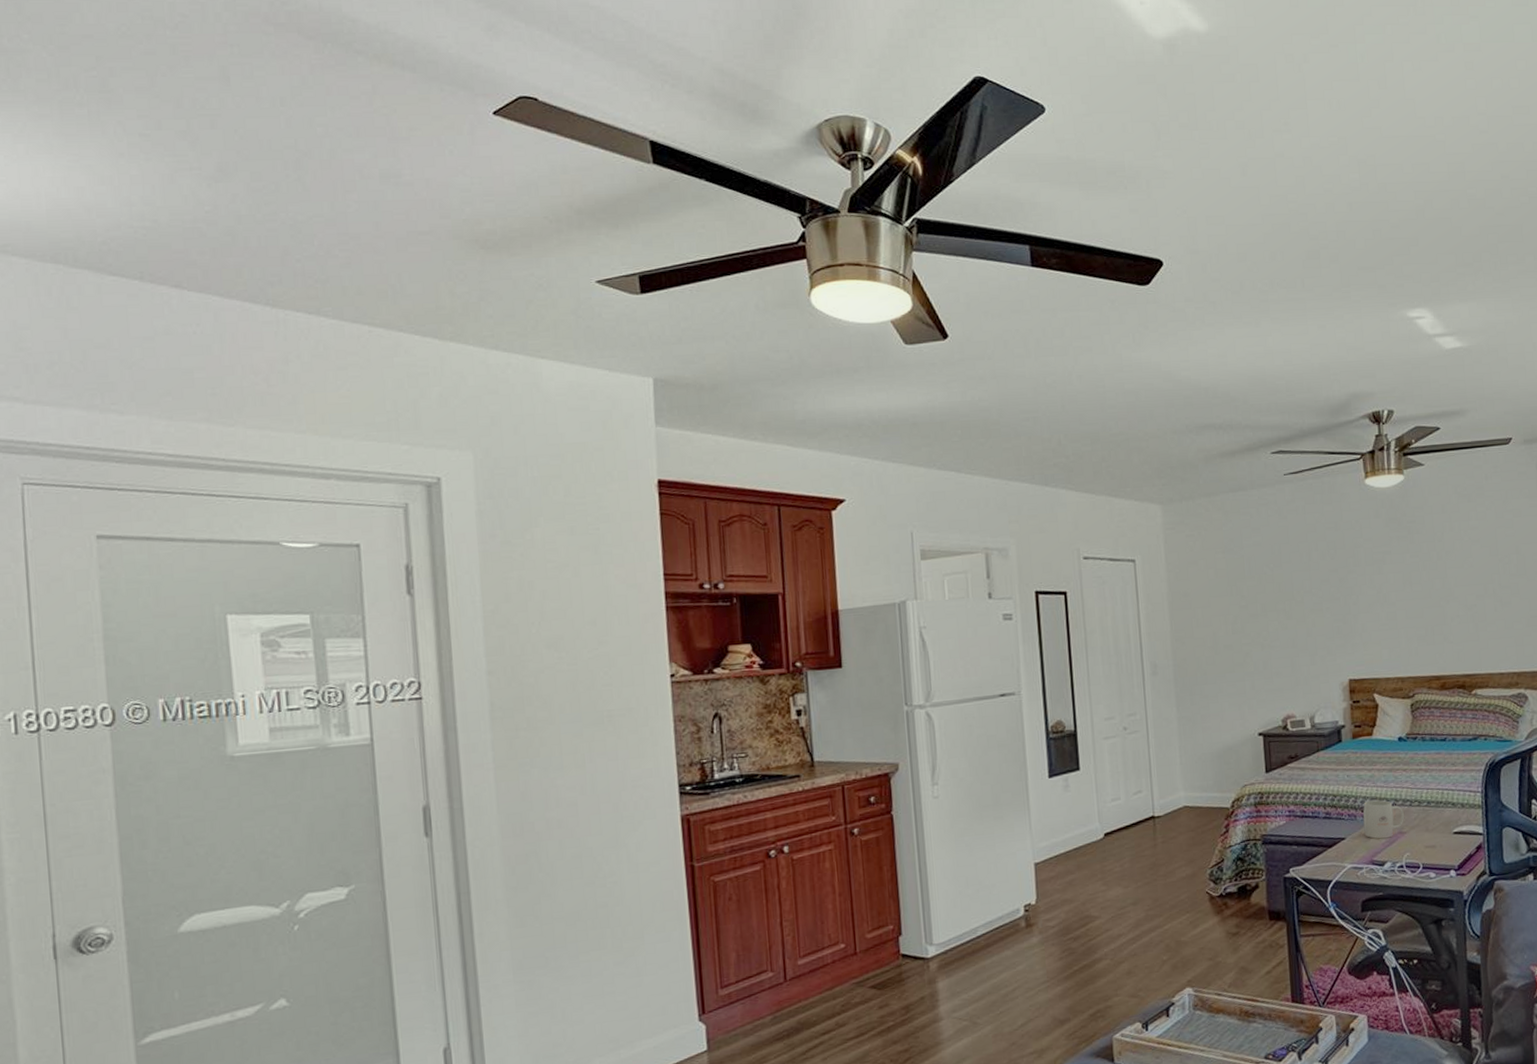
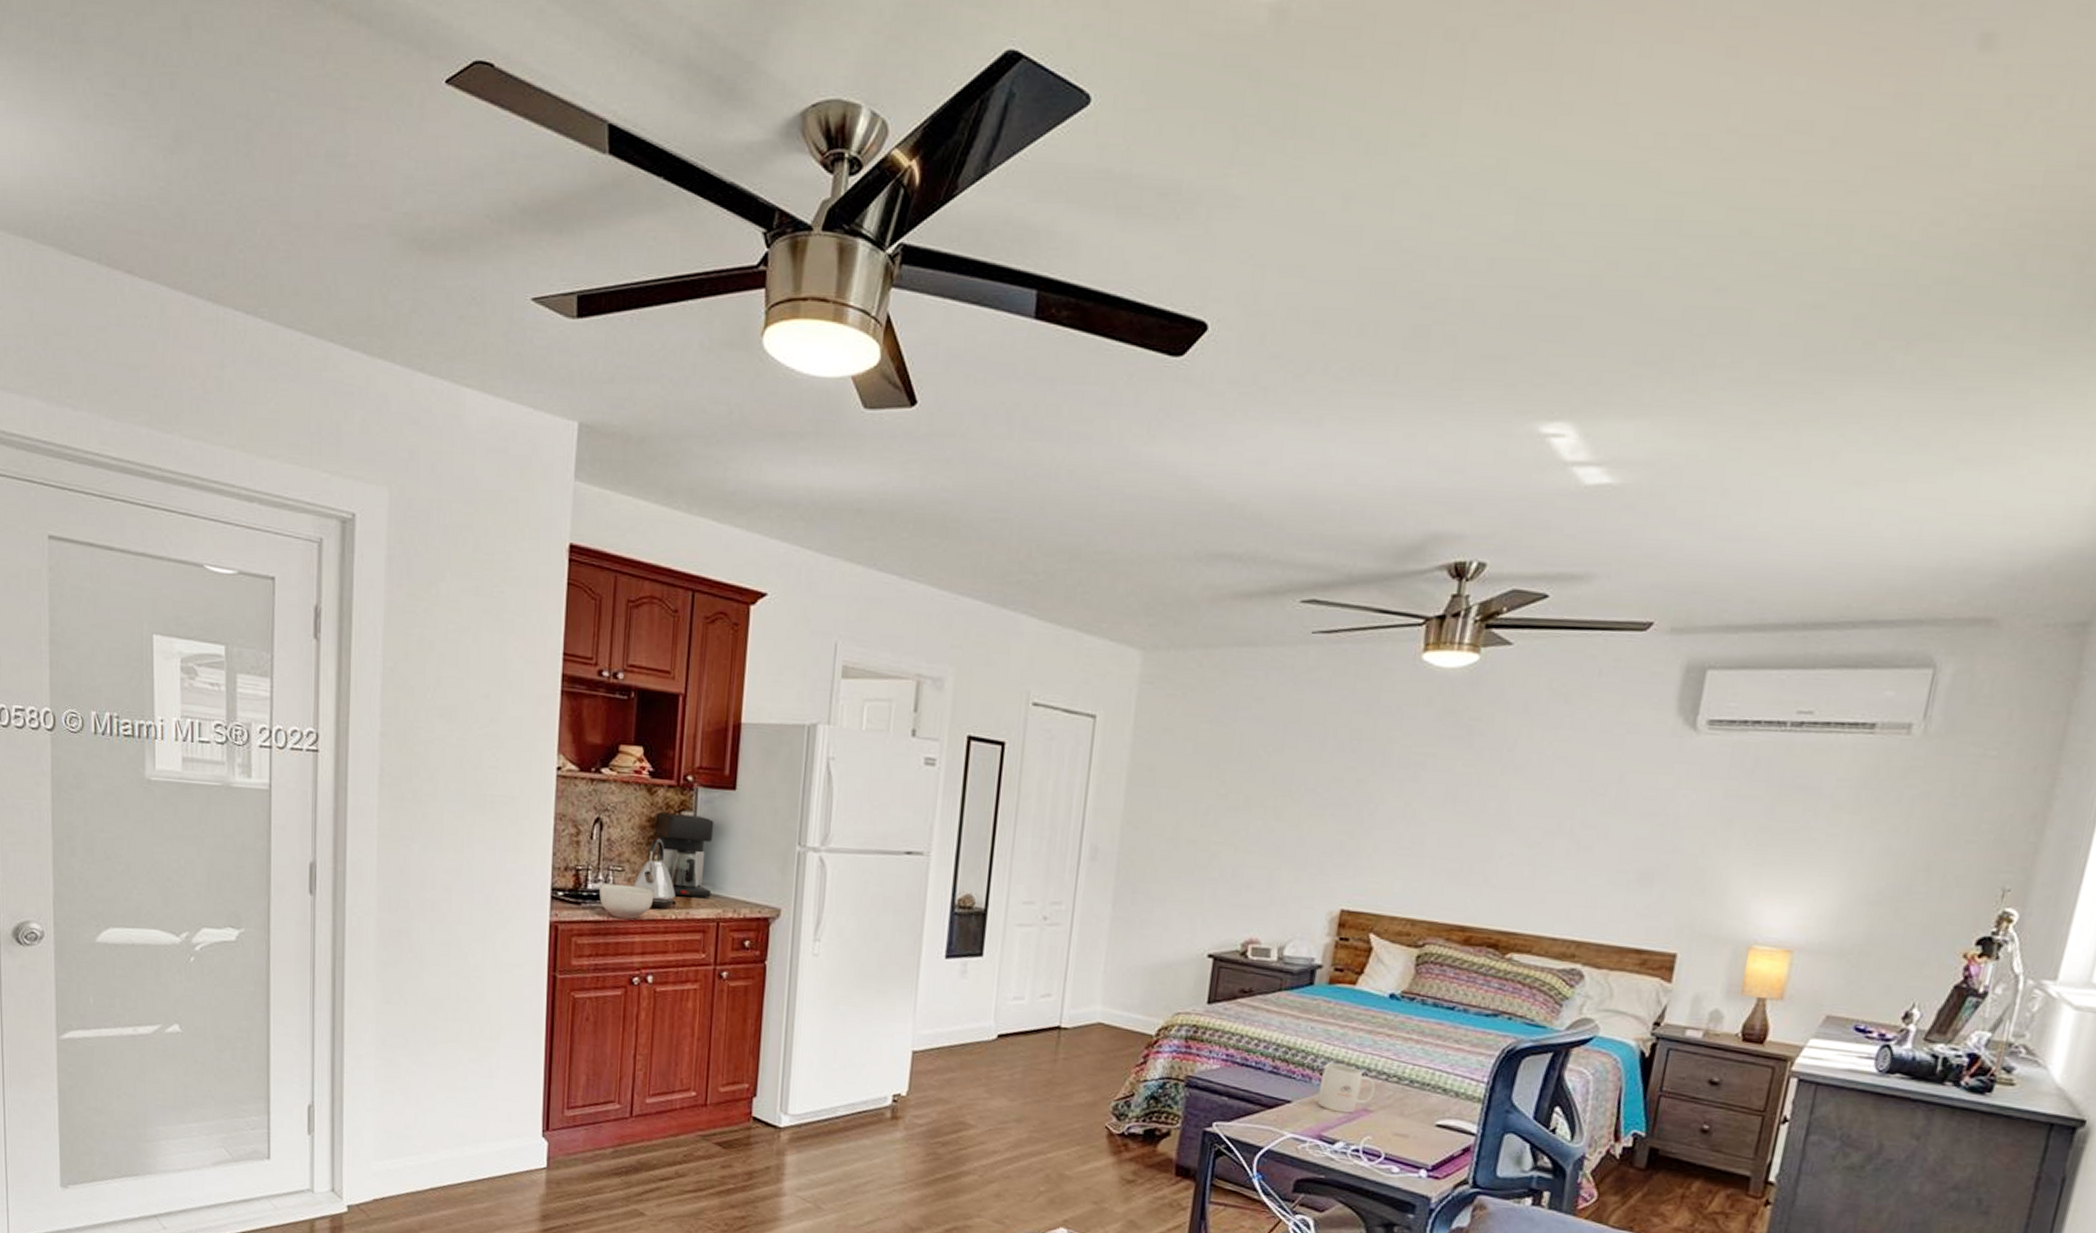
bowl: none [725,767,780,800] -> present [598,883,655,919]
kettle: none [758,721,800,786] -> present [633,838,675,910]
coffee maker: none [772,695,833,770] -> present [653,812,714,898]

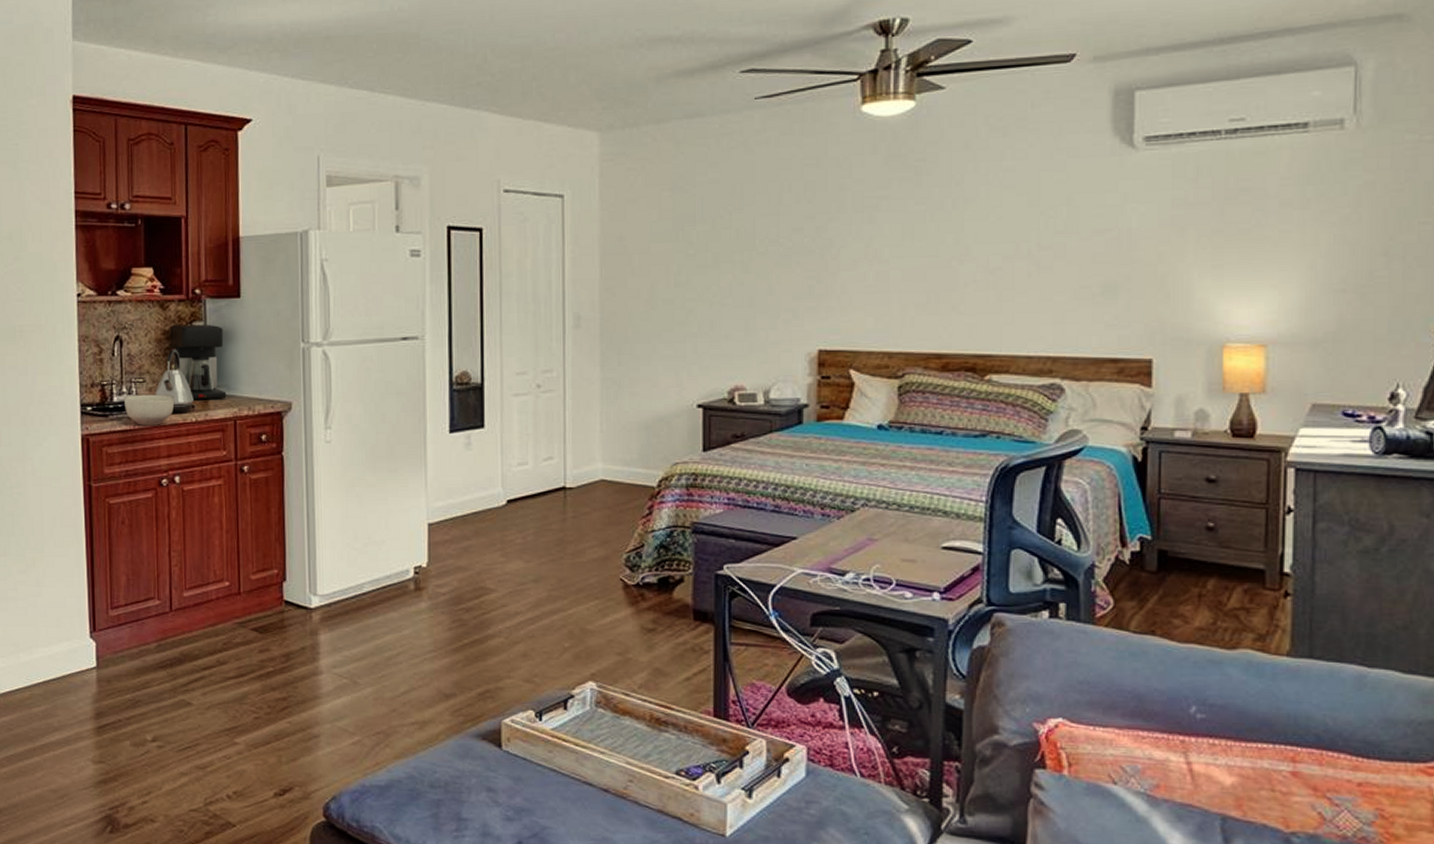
mug: present [1317,1062,1375,1114] -> none [822,496,876,544]

